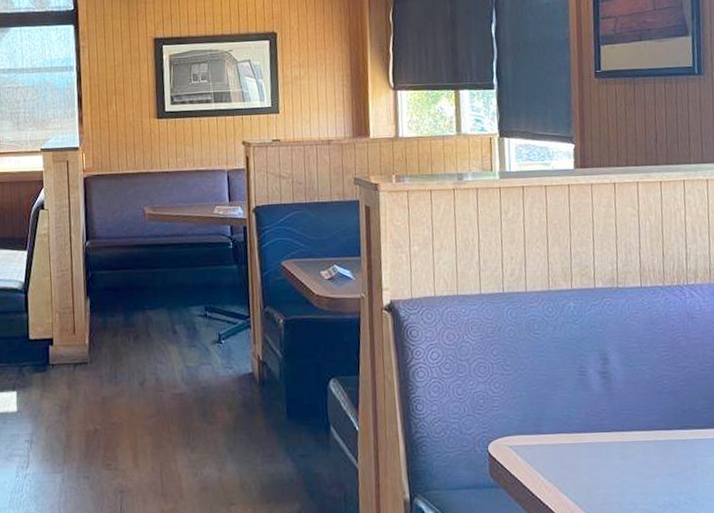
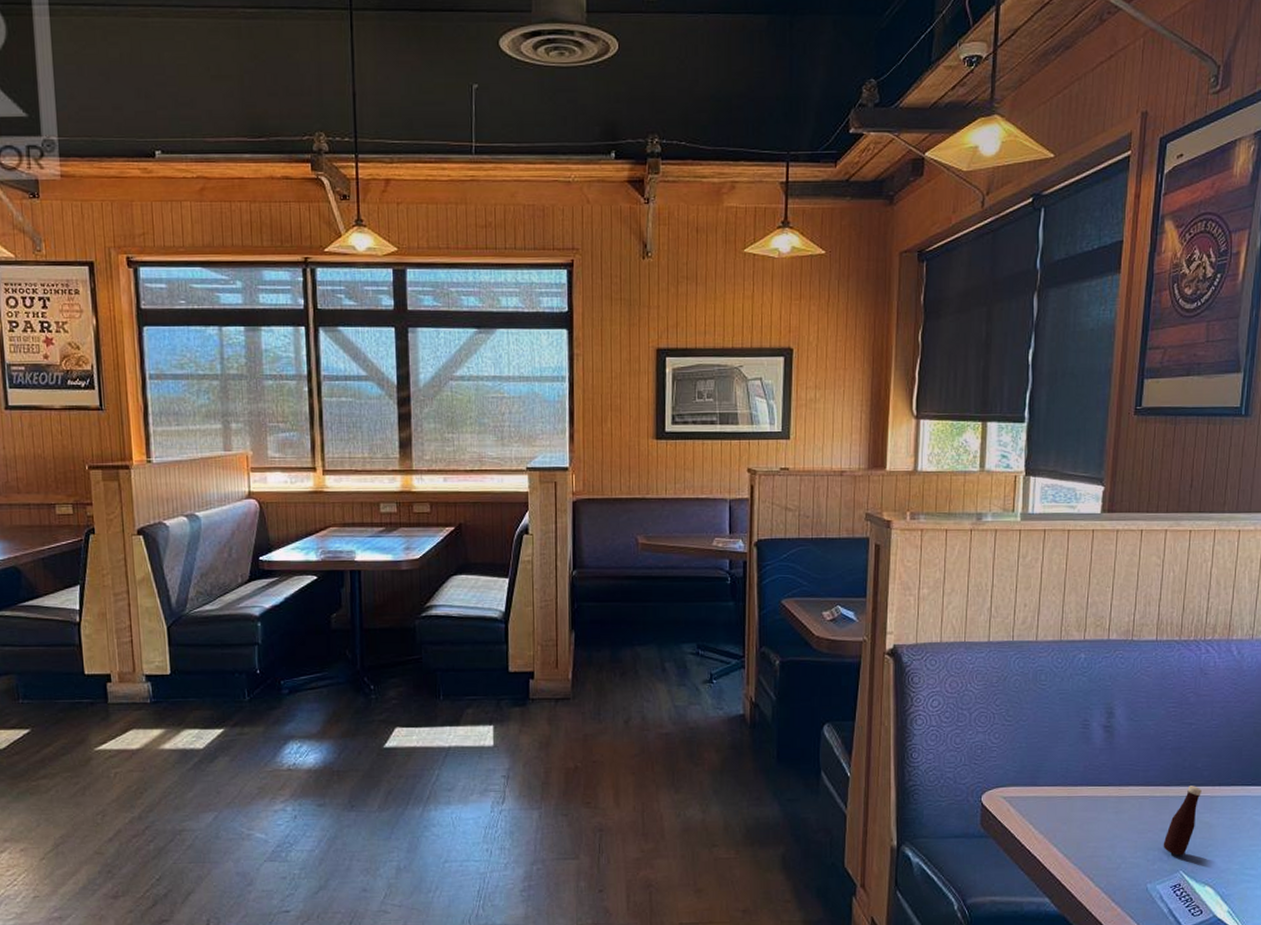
tabasco sauce: none [672,429,704,501] -> present [1163,786,1201,856]

